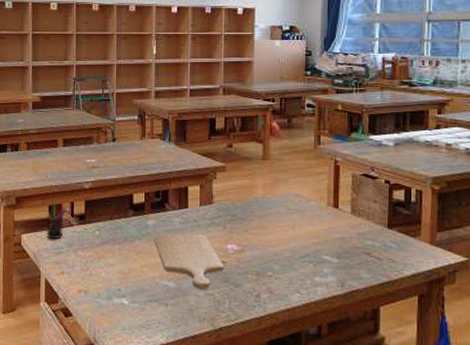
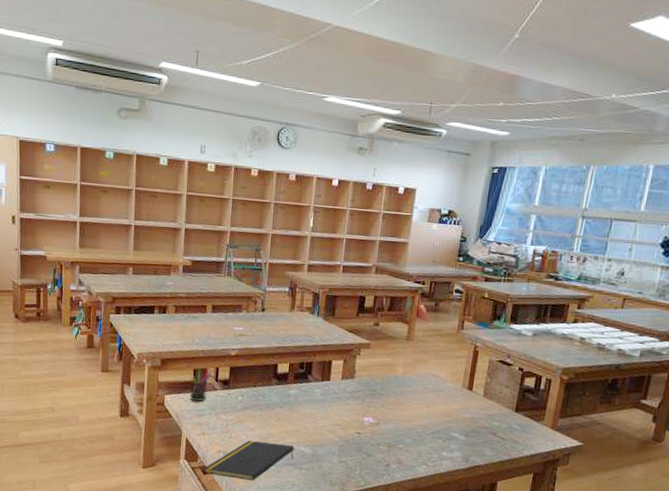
notepad: none [66,276,158,321] -> present [204,440,295,481]
chopping board: present [155,233,223,290] -> none [295,403,359,457]

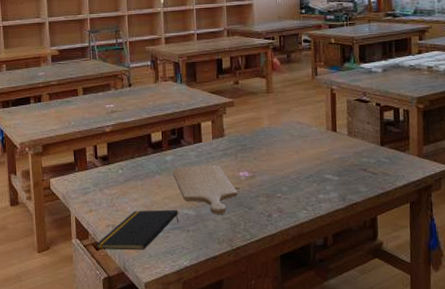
pen holder: present [188,367,212,402] -> none [68,147,91,181]
chopping board: none [295,403,359,457] -> present [173,165,237,215]

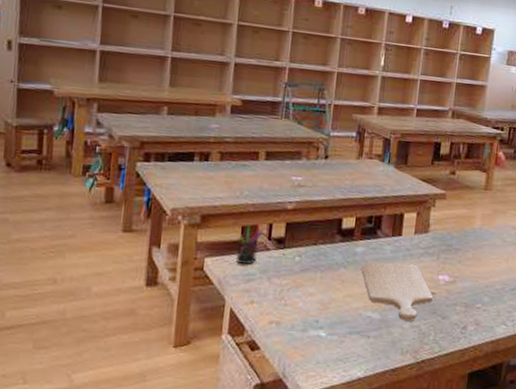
pen holder: none [68,147,91,181] -> present [235,224,264,265]
notepad: present [96,210,179,250] -> none [252,307,361,355]

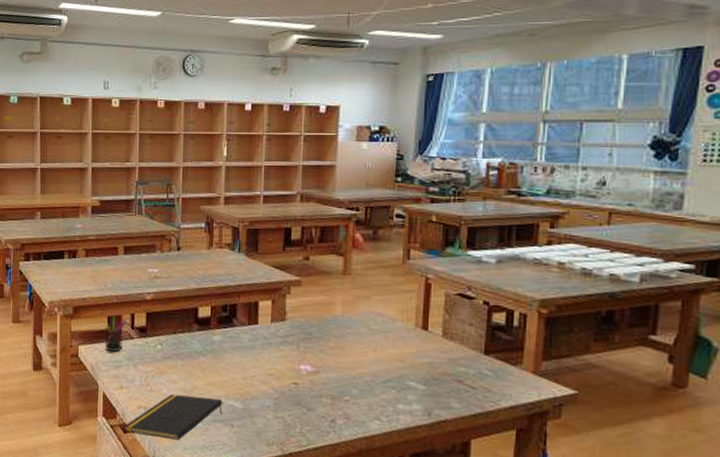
notepad: none [252,307,361,355] -> present [124,394,223,441]
chopping board: present [362,262,433,322] -> none [220,351,296,412]

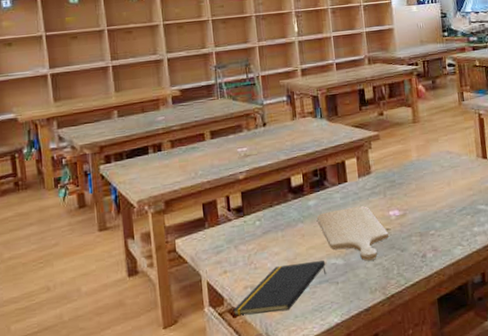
pen holder: present [102,314,127,352] -> none [196,198,223,239]
chopping board: none [220,351,296,412] -> present [317,206,389,261]

